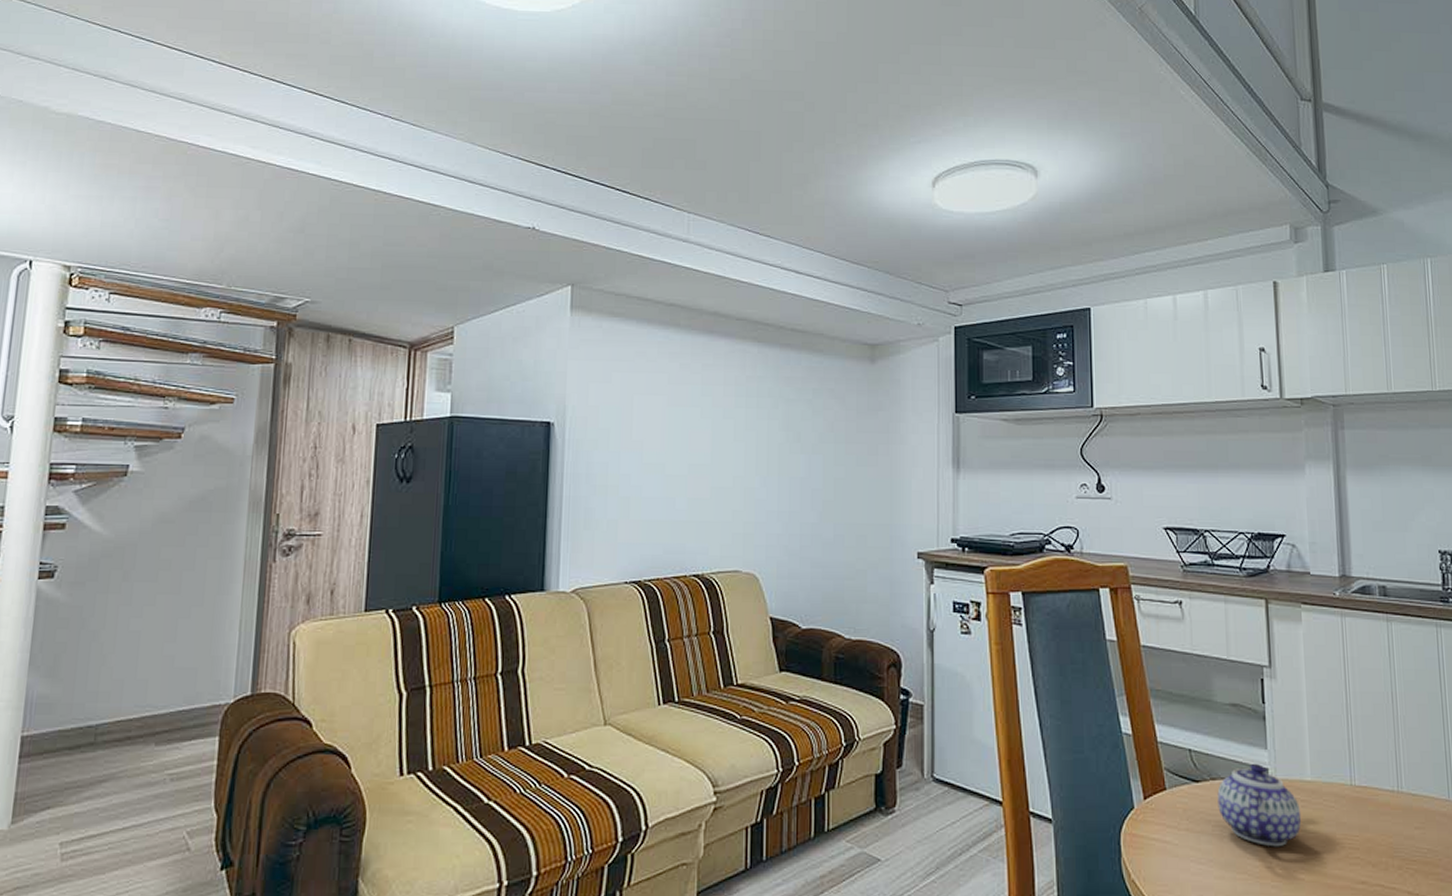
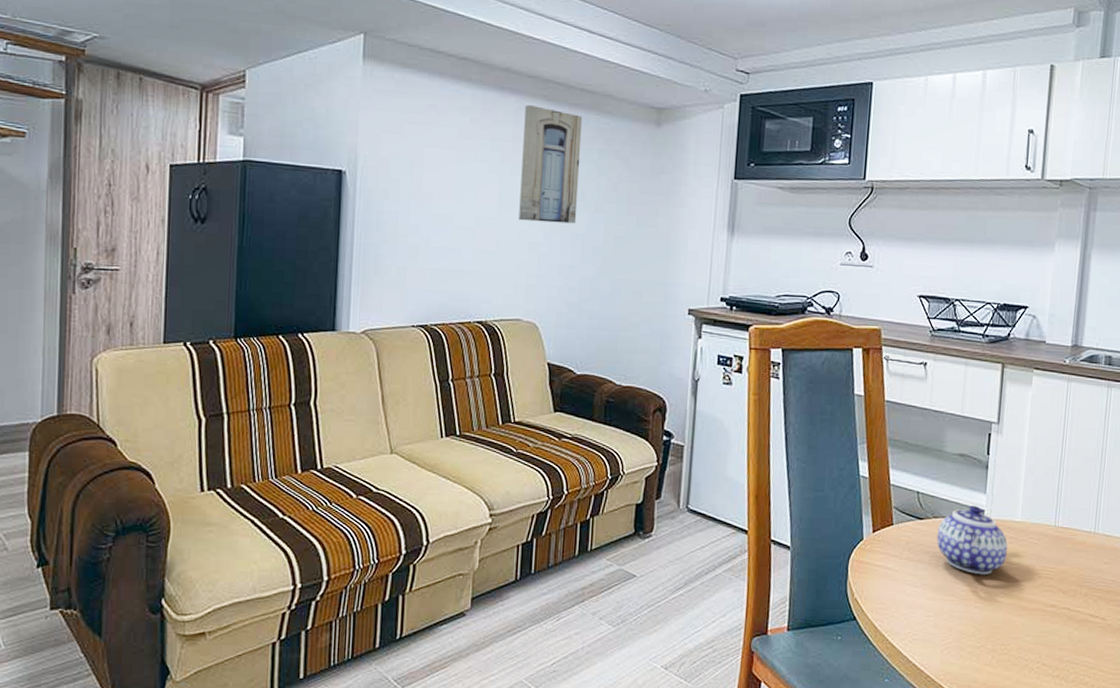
wall art: none [733,348,795,467] -> present [519,105,583,224]

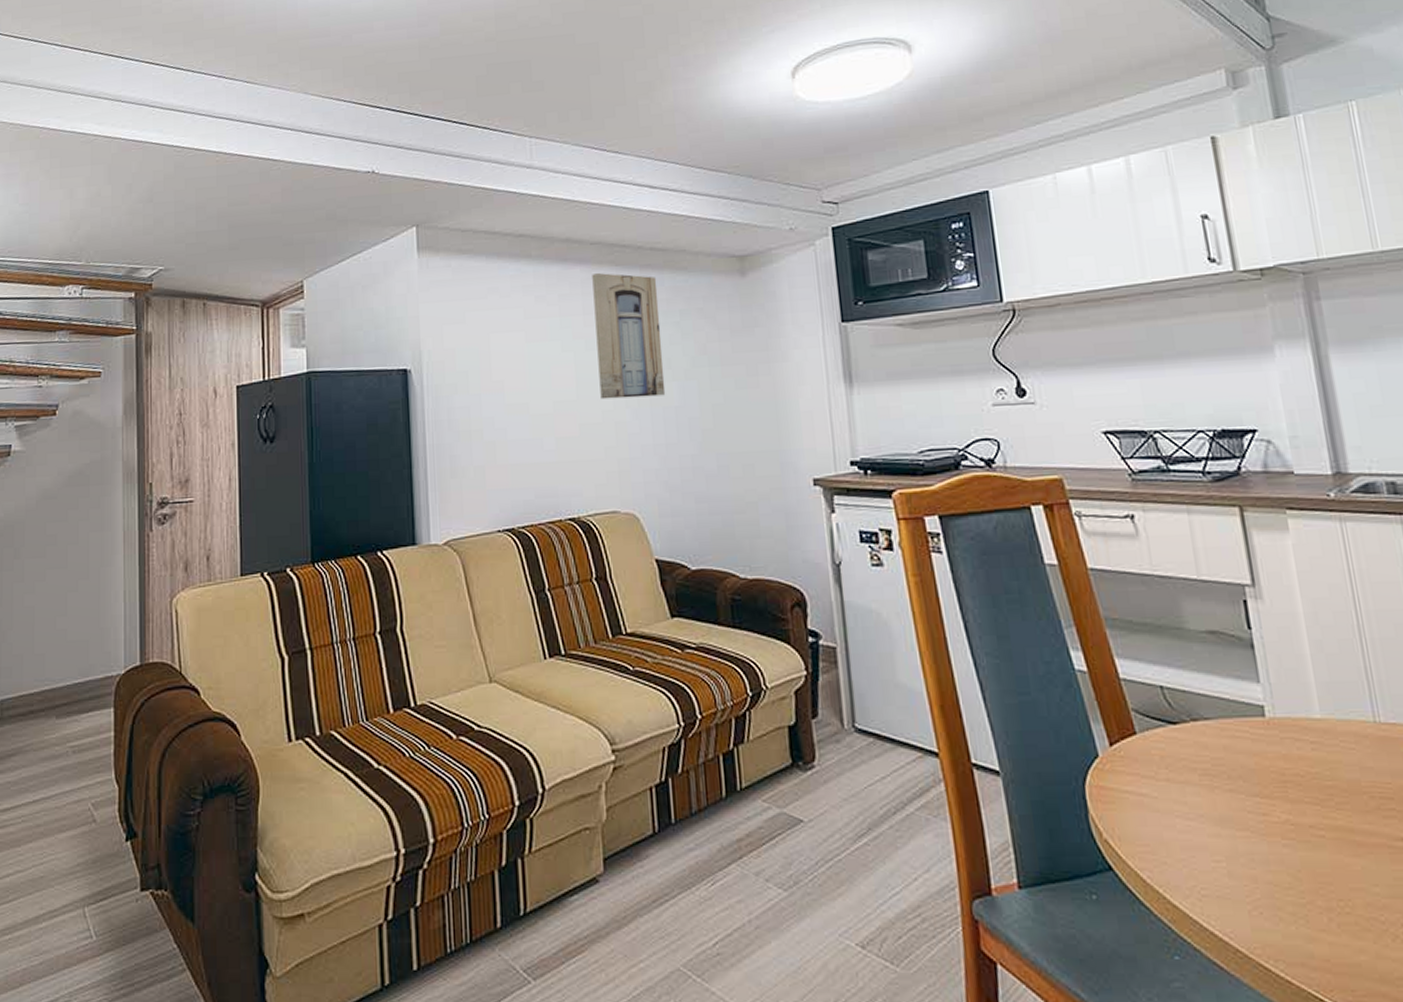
teapot: present [936,505,1008,575] -> none [1201,699,1314,799]

